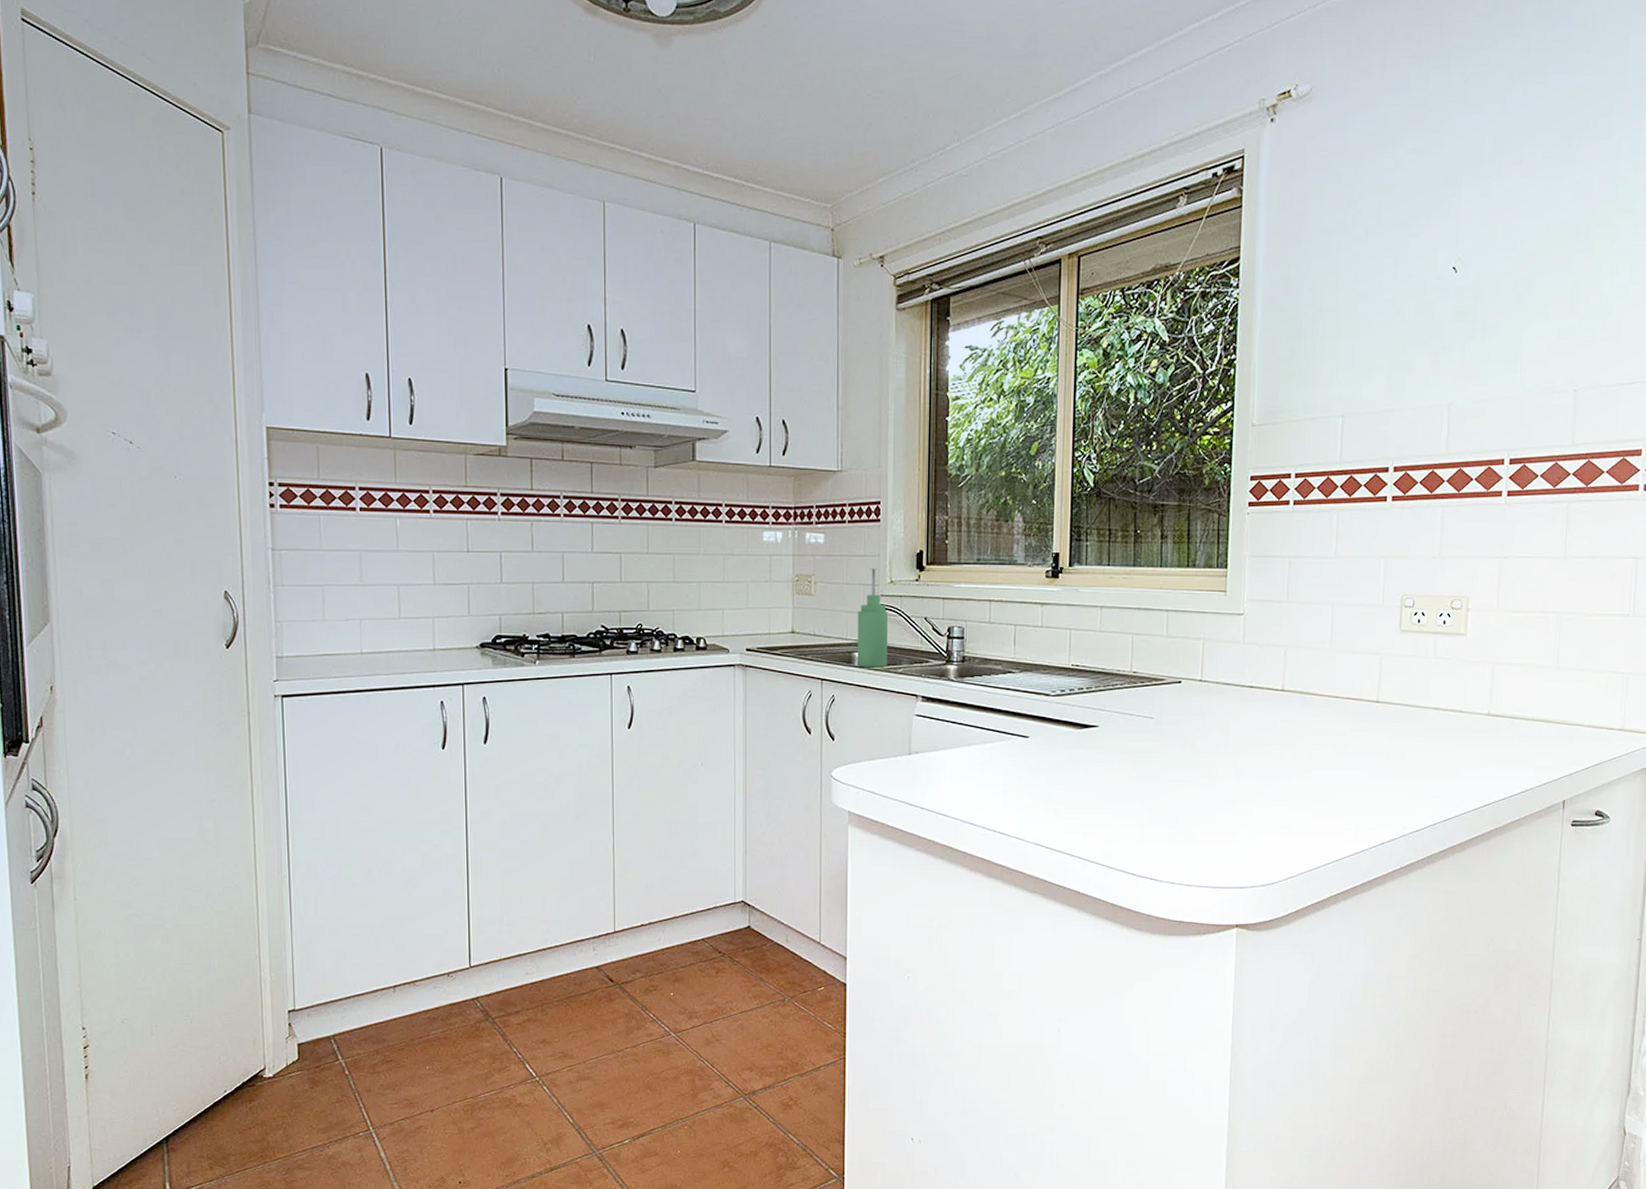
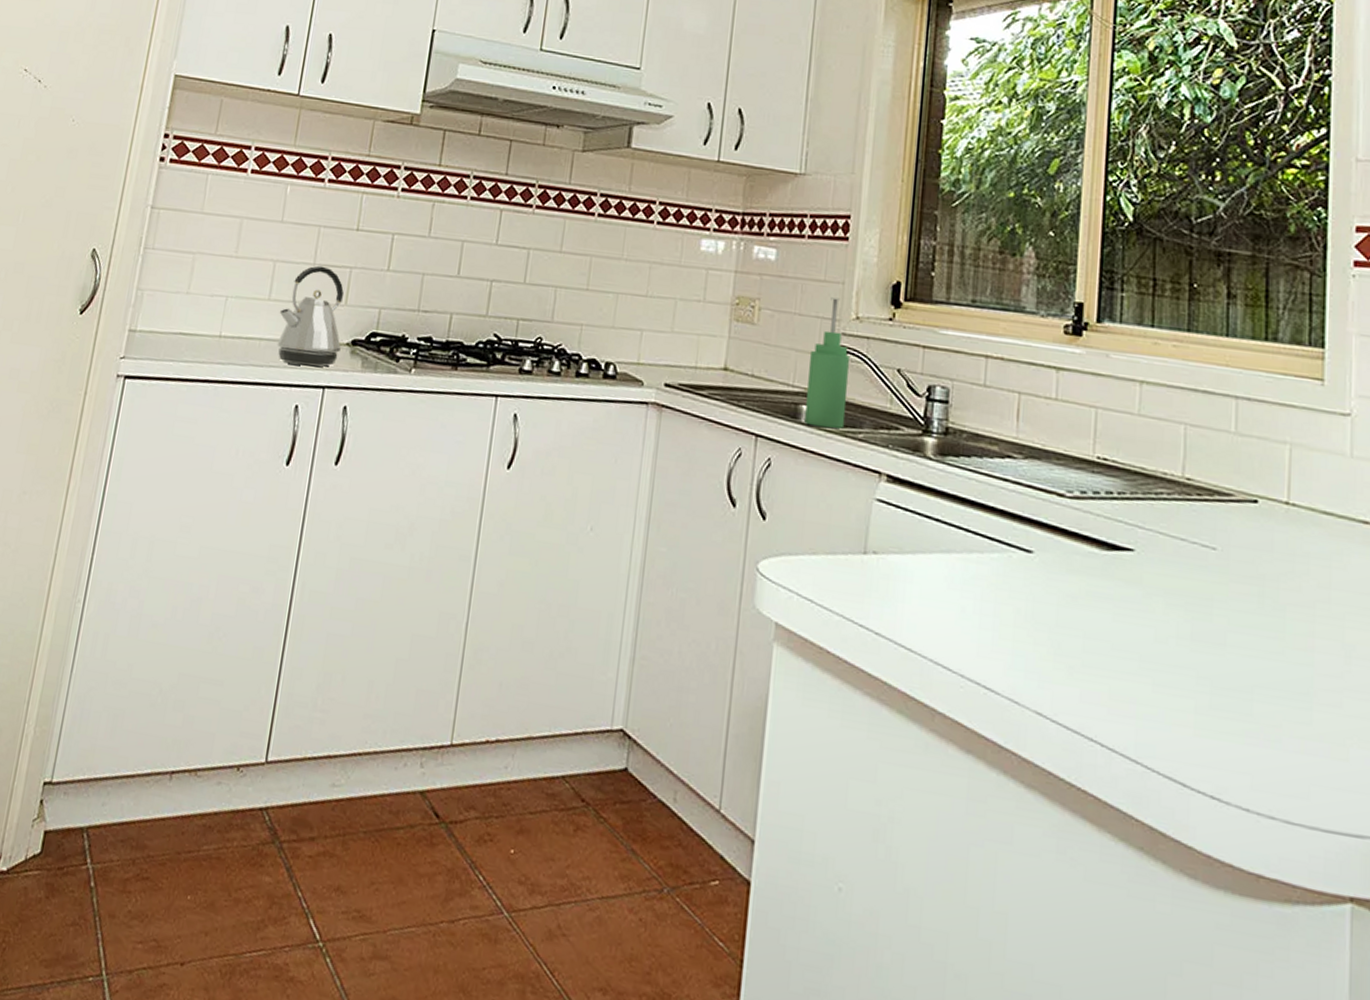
kettle: none [411,585,471,669] -> present [277,265,344,368]

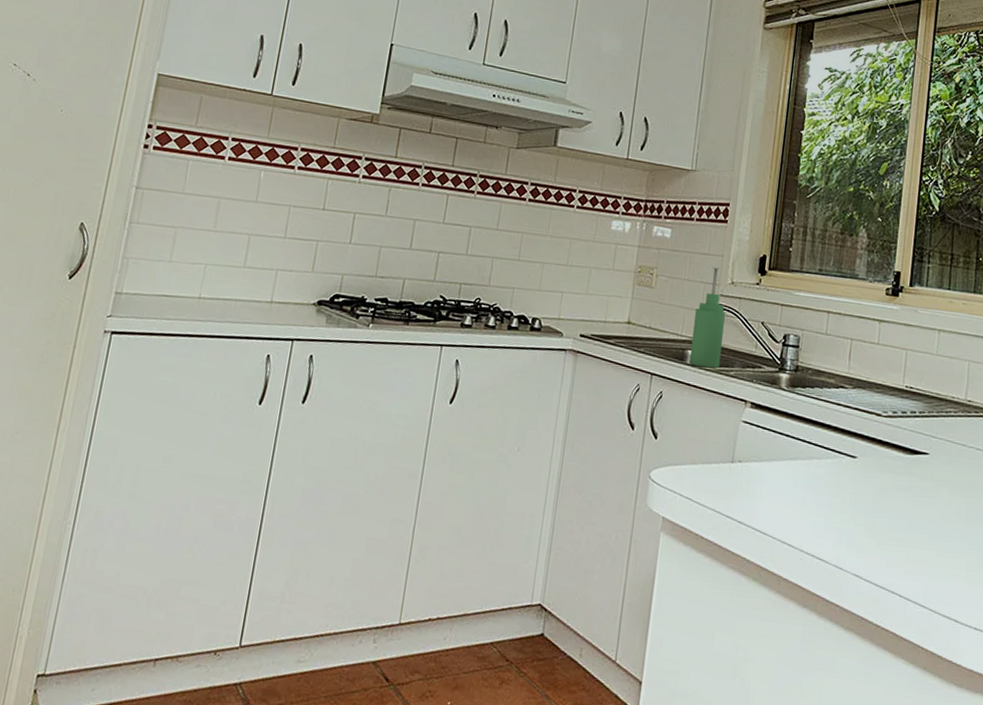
kettle: present [277,265,344,368] -> none [251,239,311,324]

